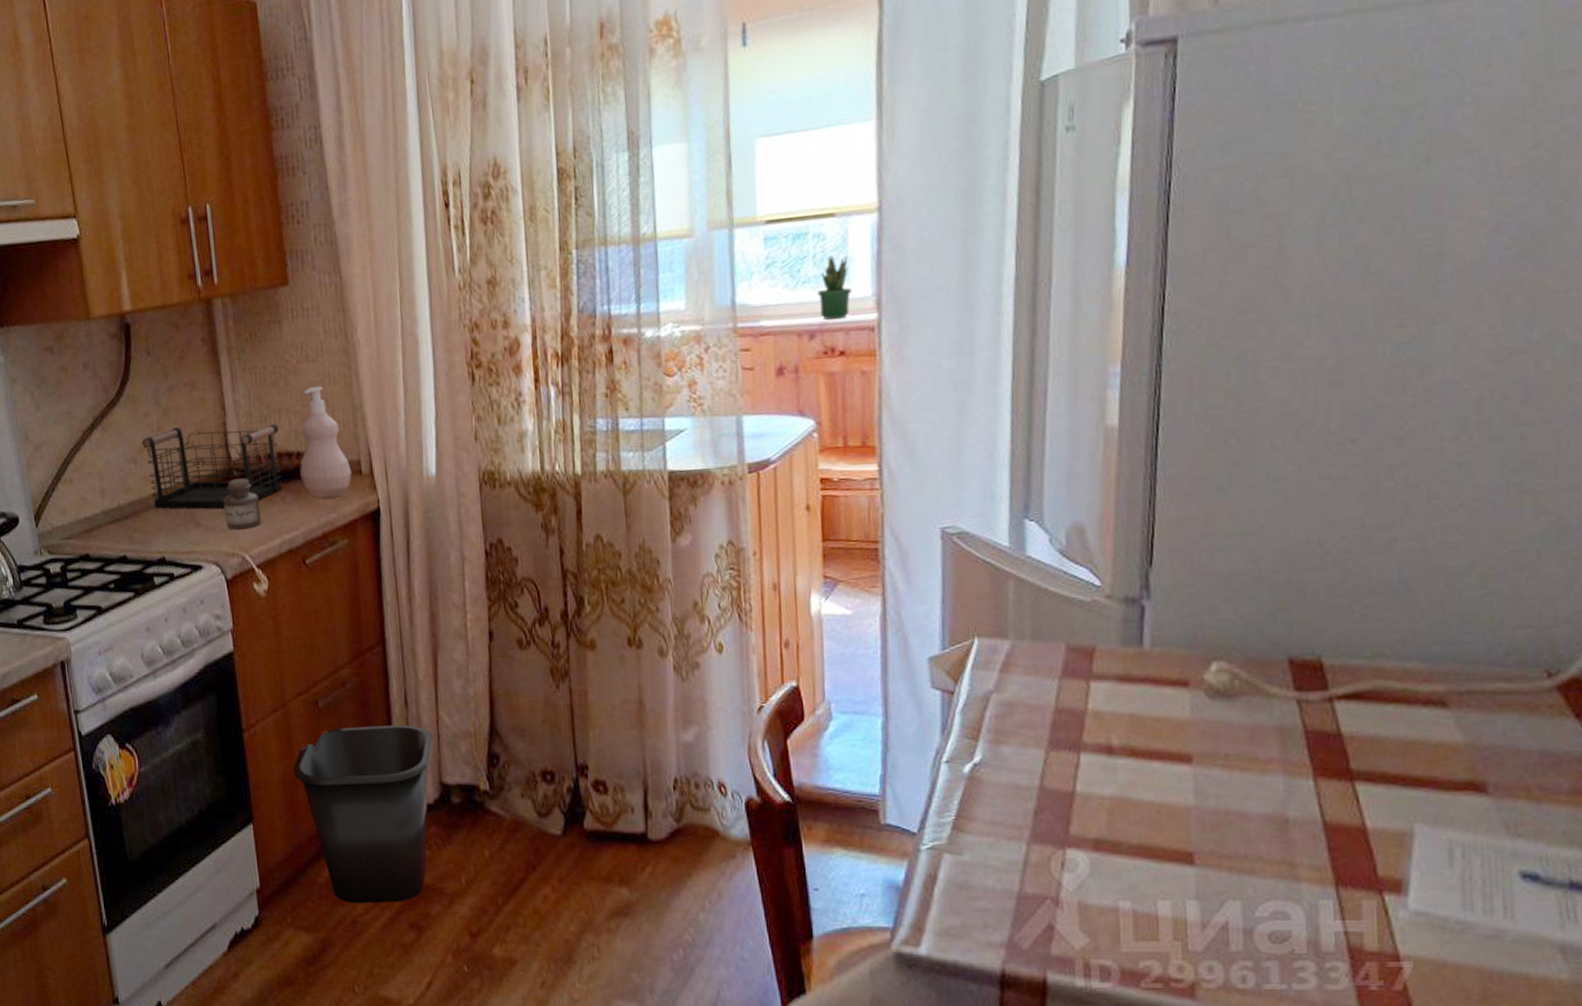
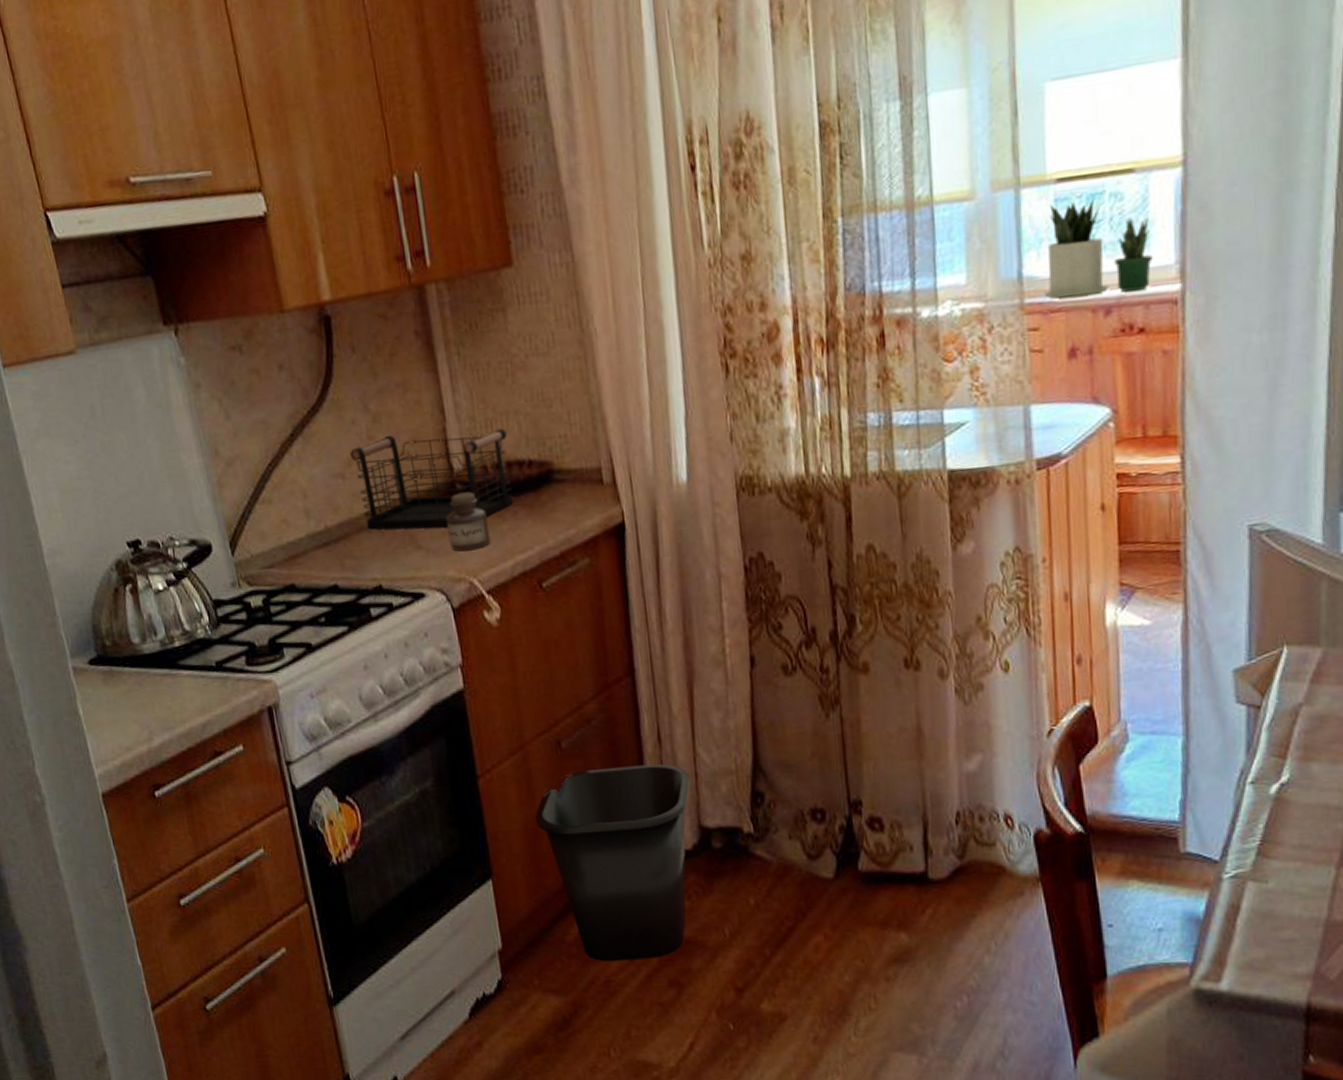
soap bottle: present [300,386,352,499] -> none [532,383,592,513]
planter: none [755,238,813,324] -> present [1044,199,1110,299]

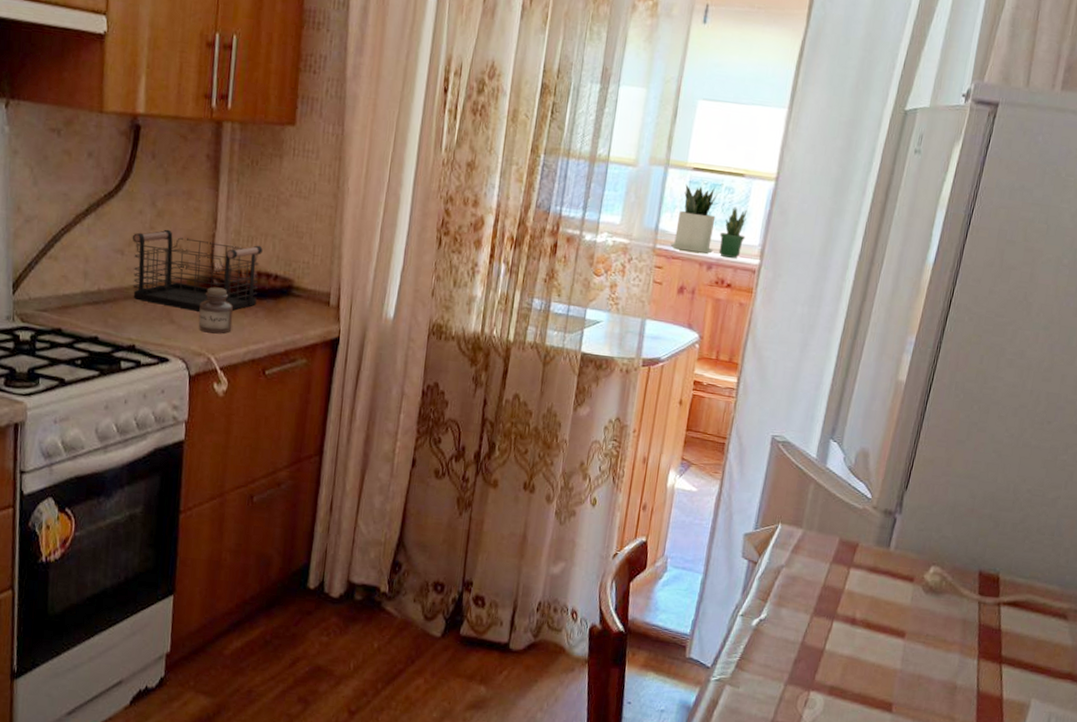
waste bin: present [535,763,691,962] -> none [219,522,349,679]

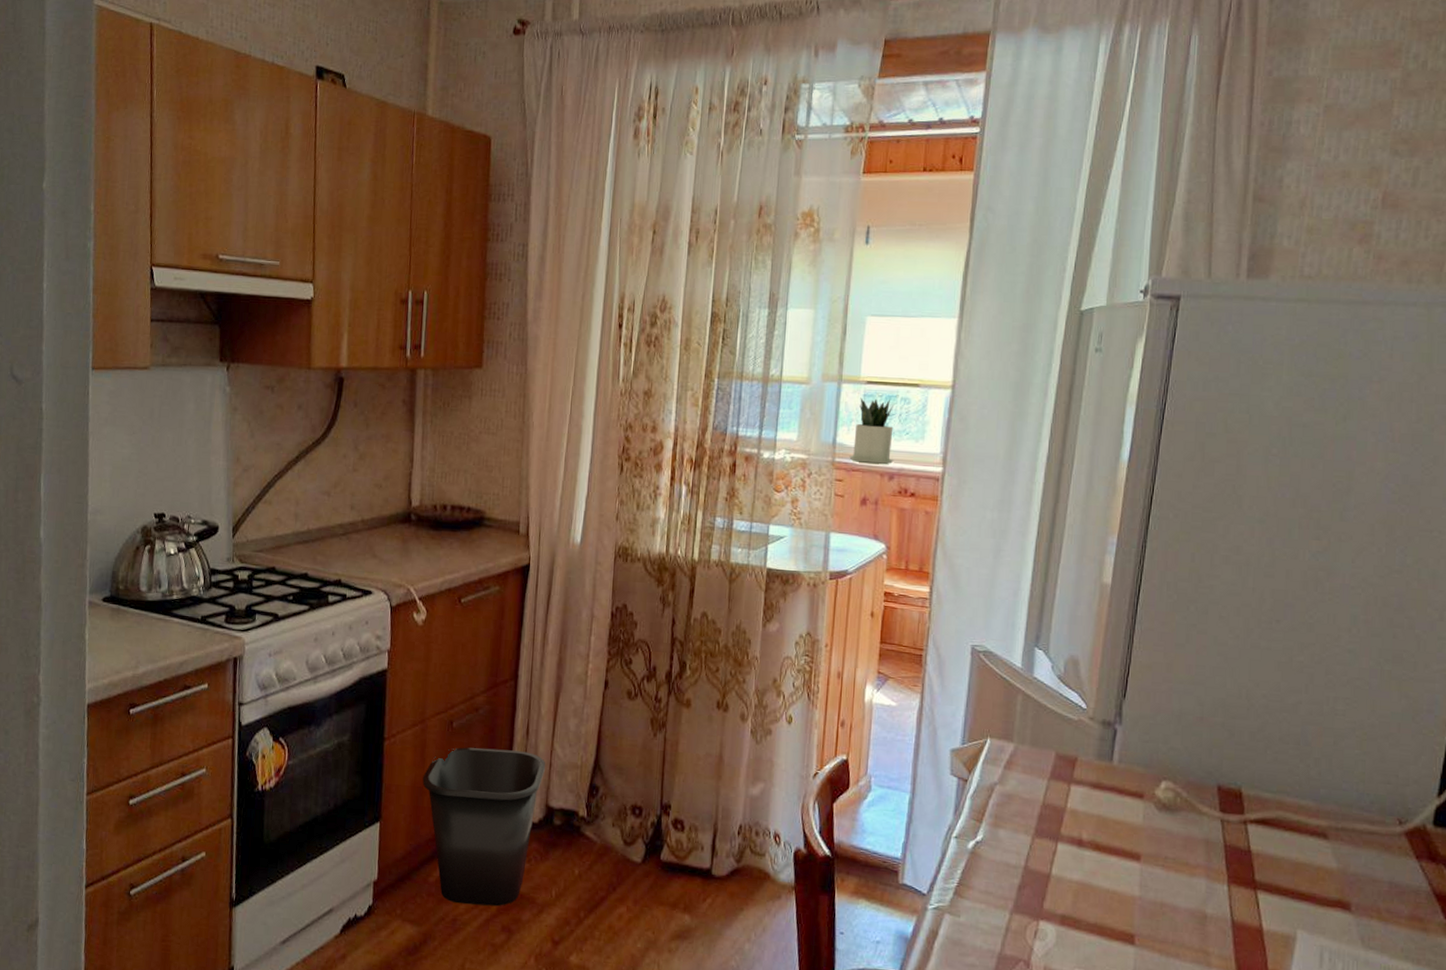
dish rack: present [133,230,263,312] -> none [338,471,456,546]
jar: present [198,287,233,334] -> none [398,521,430,566]
waste bin: none [219,522,349,679] -> present [422,747,546,907]
planter: present [718,206,748,258] -> none [899,416,926,467]

